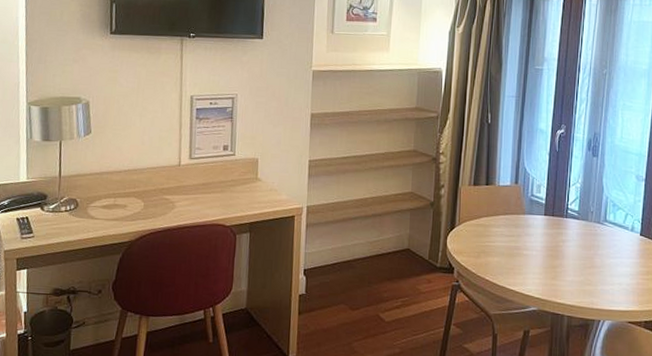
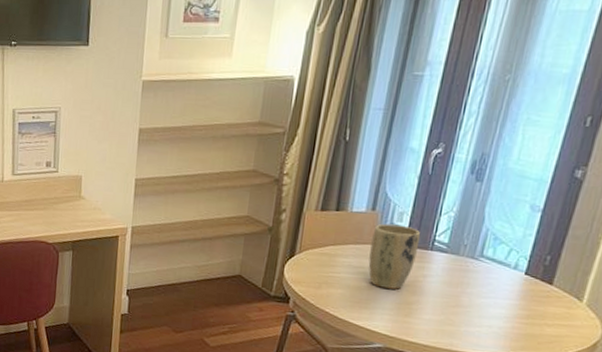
plant pot: none [517,195,556,255] -> present [368,223,421,290]

